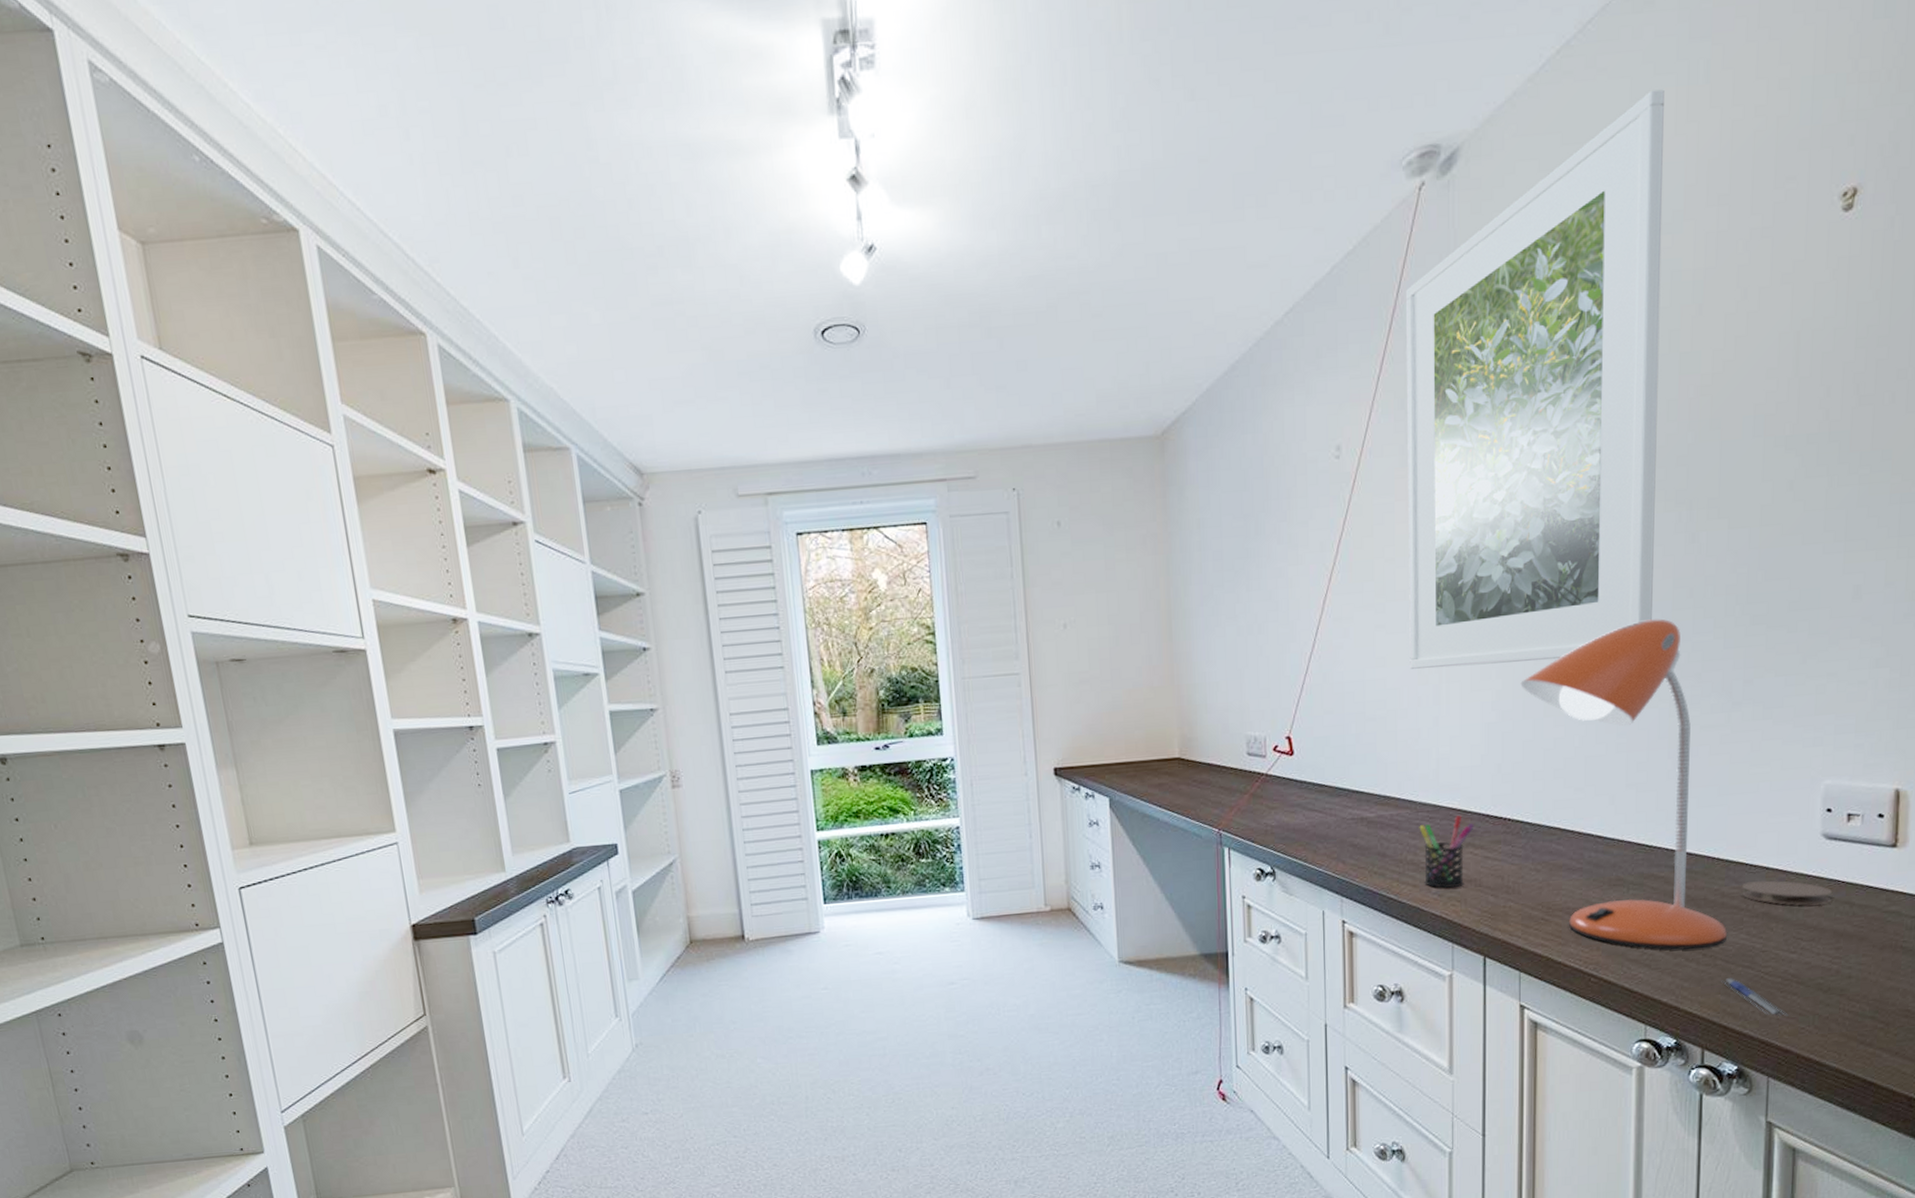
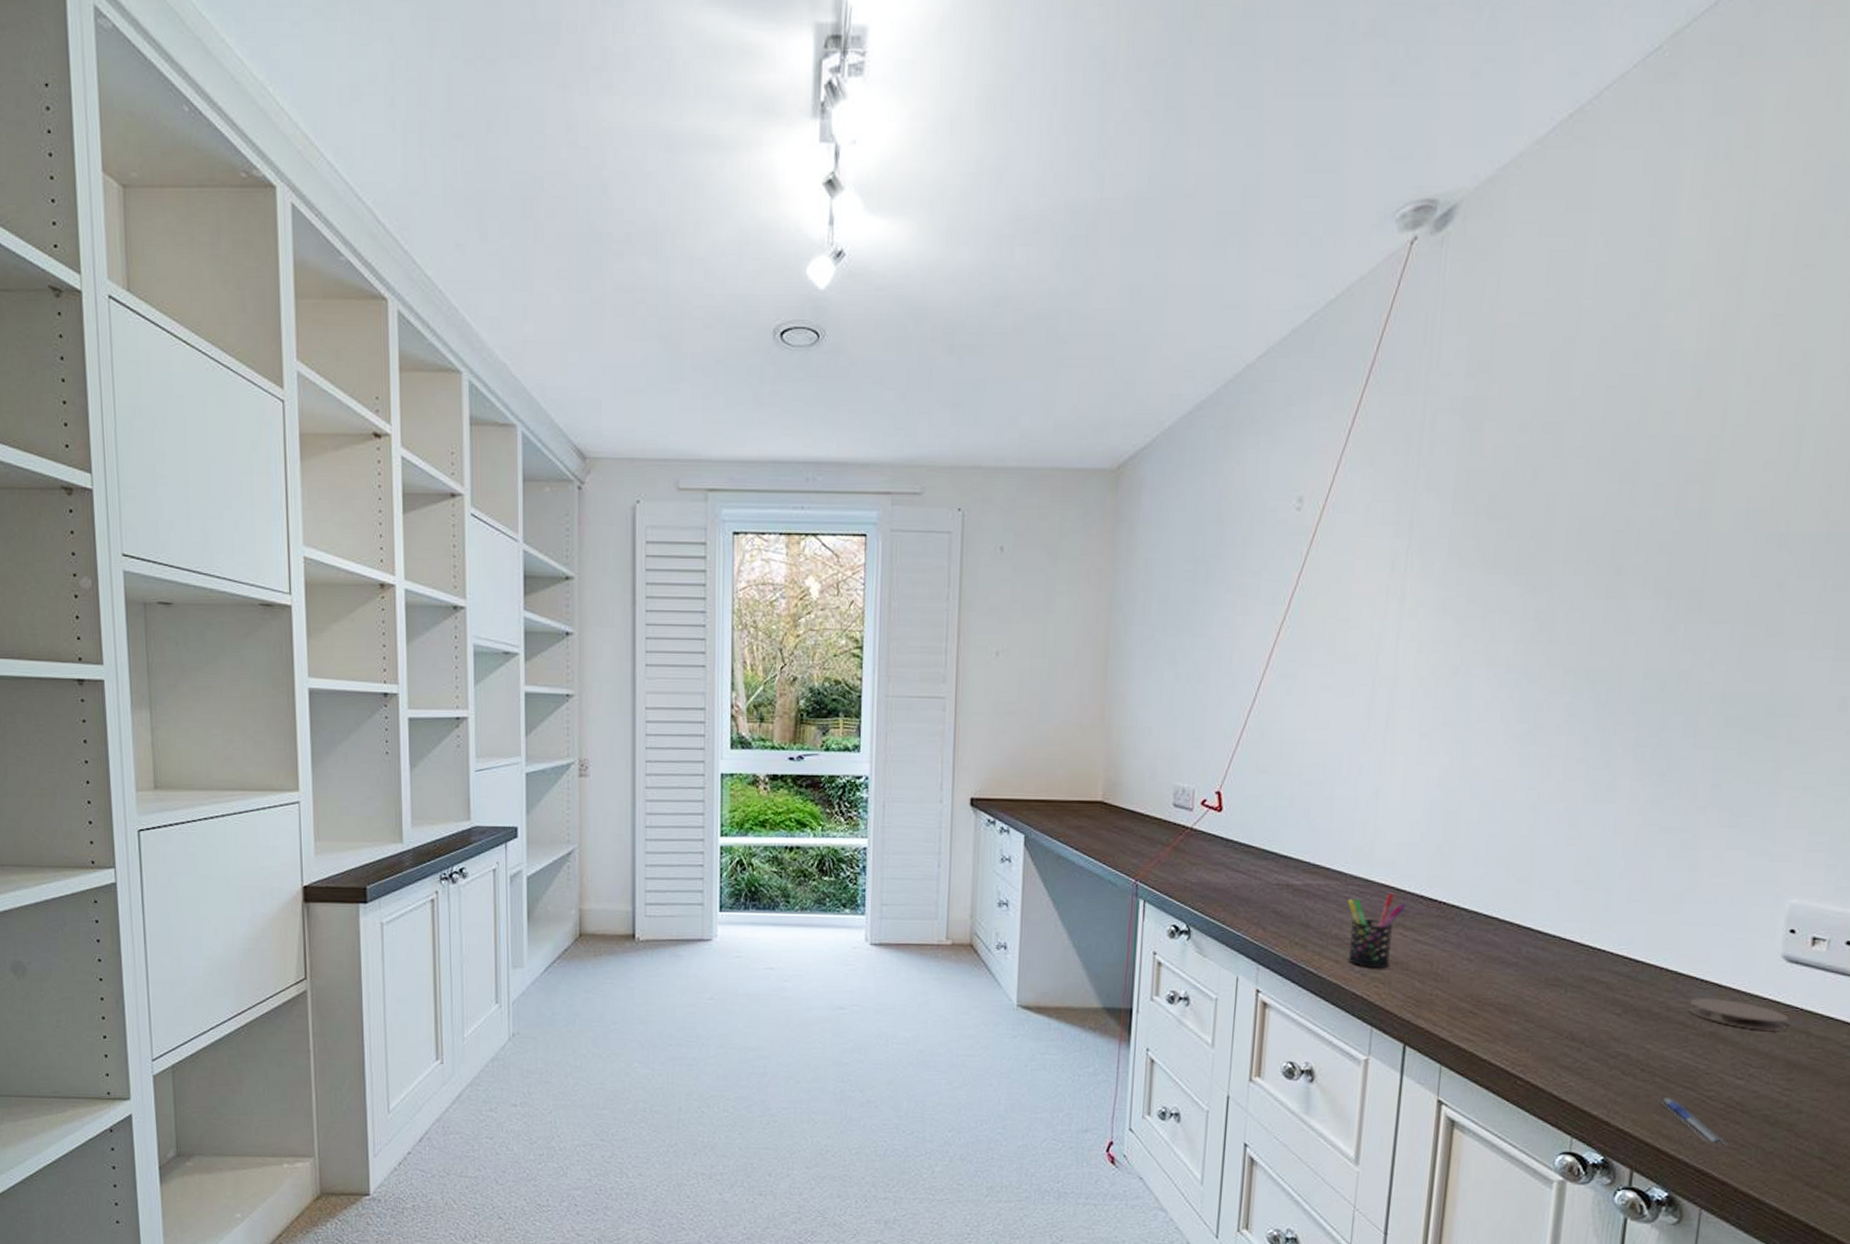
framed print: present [1405,89,1664,669] -> none [1354,163,1681,741]
desk lamp: present [1520,619,1727,950] -> none [1470,710,1669,1063]

